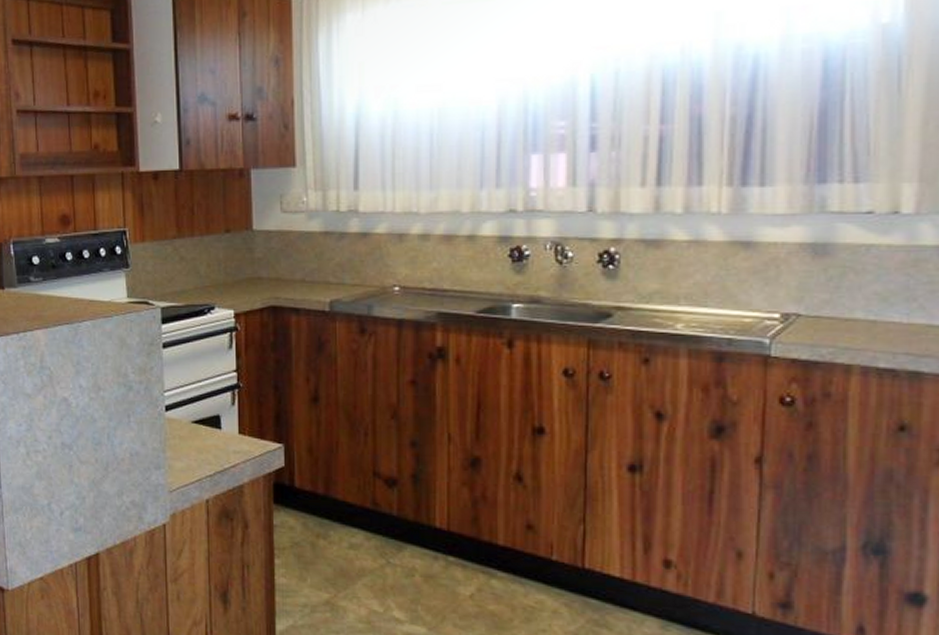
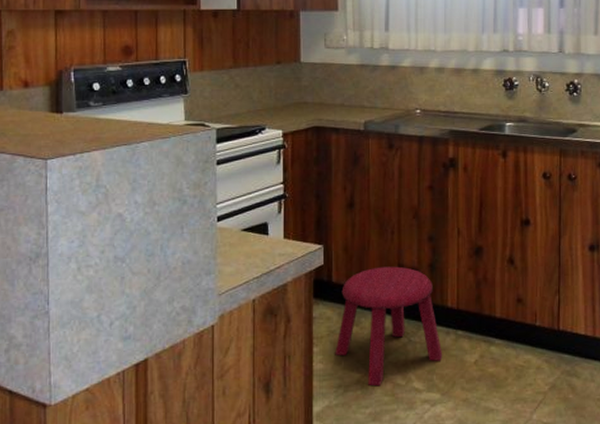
stool: none [299,473,430,611] -> present [335,266,443,387]

